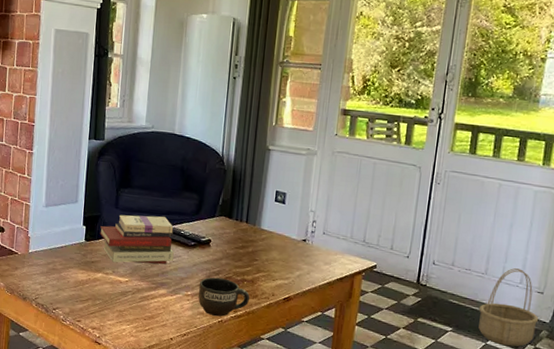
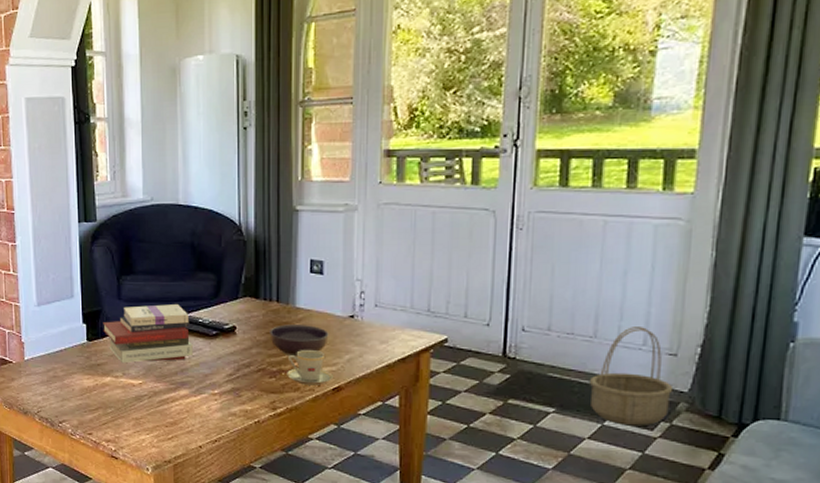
mug: present [198,277,250,317] -> none [228,370,291,417]
bowl: none [237,242,285,270] -> present [270,324,329,357]
teacup: none [248,264,285,295] -> present [287,350,333,385]

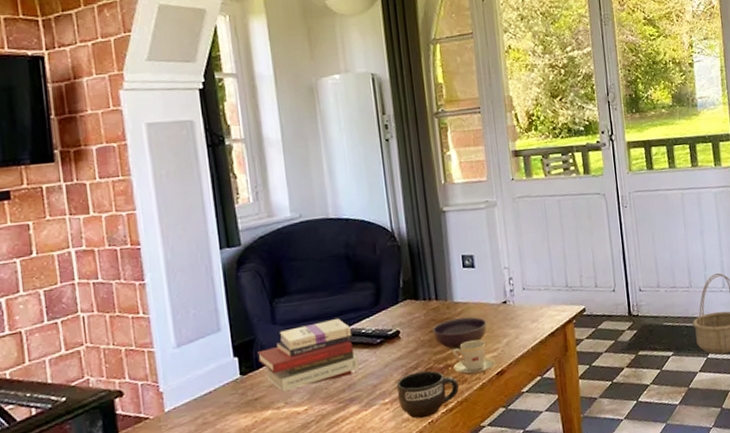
mug: none [228,370,291,417] -> present [397,370,460,419]

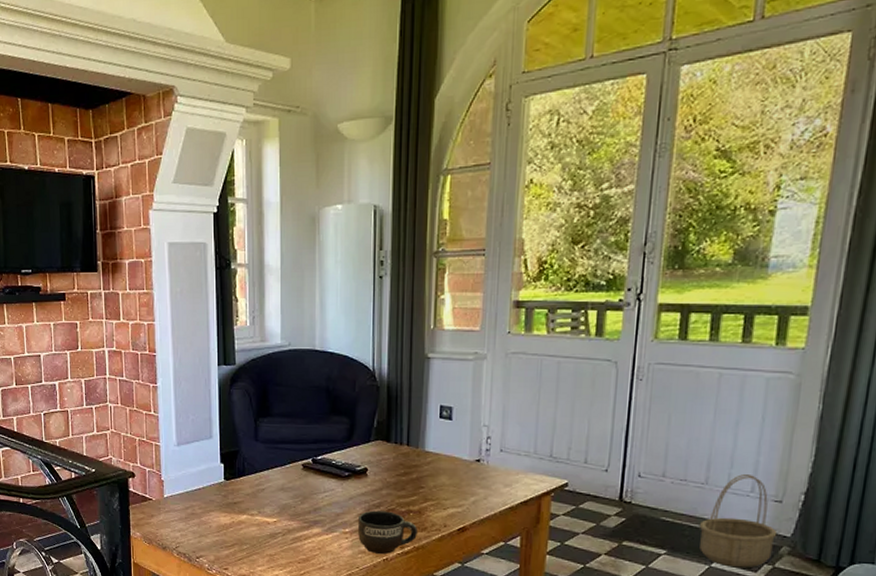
books: present [257,319,359,392] -> none [240,446,326,502]
bowl: present [432,316,487,351] -> none [399,467,456,498]
teacup: present [453,339,496,375] -> none [415,492,459,526]

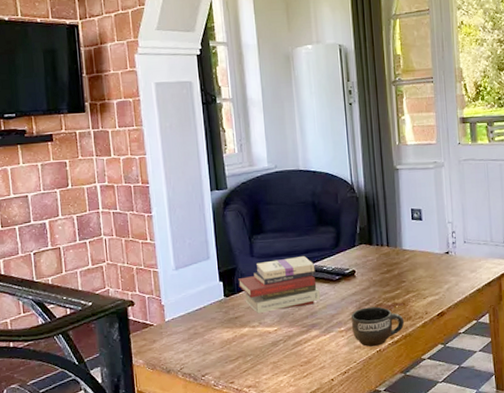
books: none [240,446,326,502] -> present [238,256,320,314]

